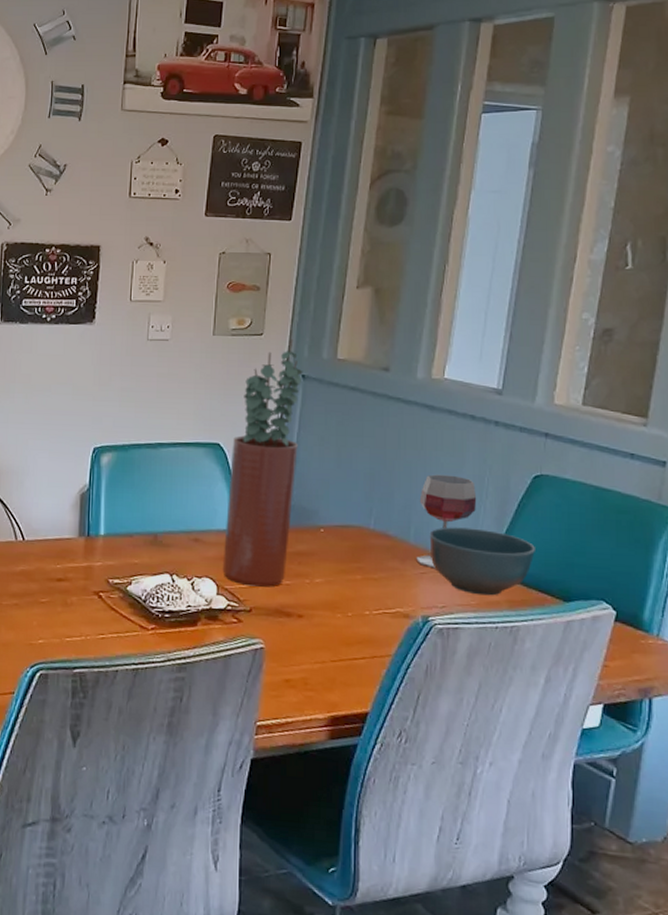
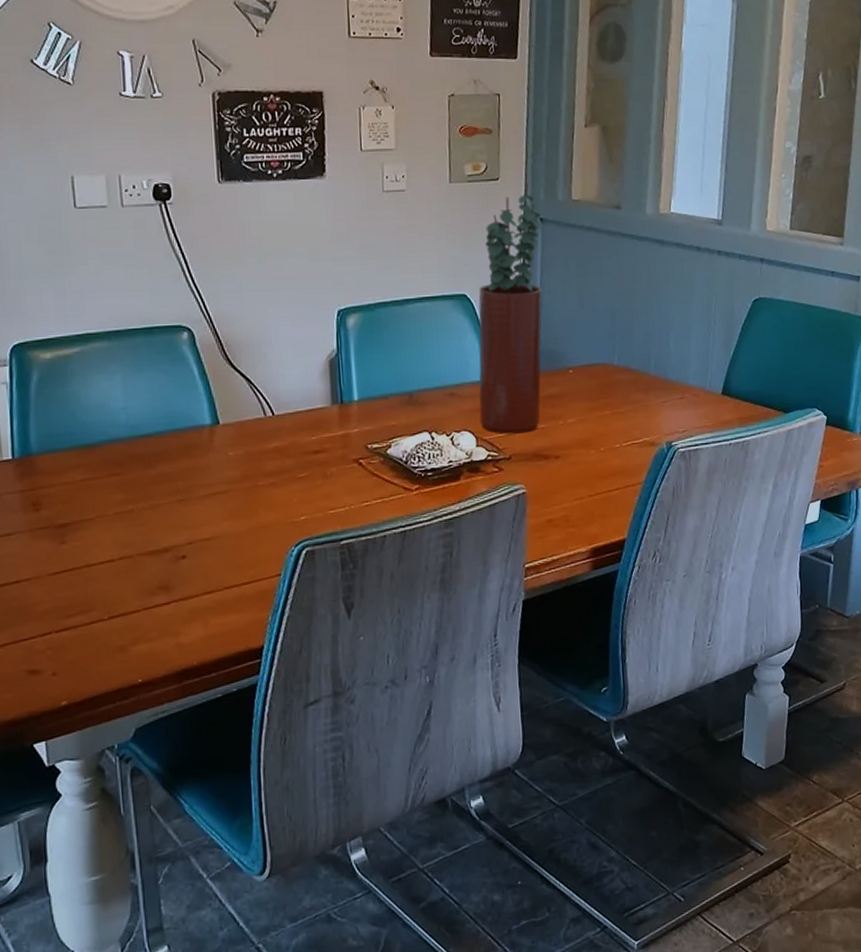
wineglass: present [415,474,477,569] -> none [656,305,707,397]
bowl: present [429,527,537,596] -> none [667,354,760,416]

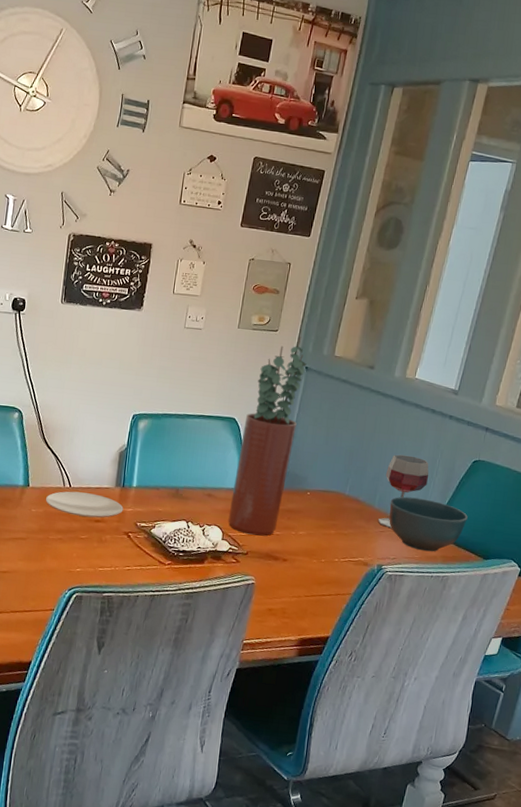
plate: none [243,418,347,451] -> present [45,491,124,518]
wineglass: none [656,305,707,397] -> present [377,454,429,529]
bowl: none [667,354,760,416] -> present [389,496,469,552]

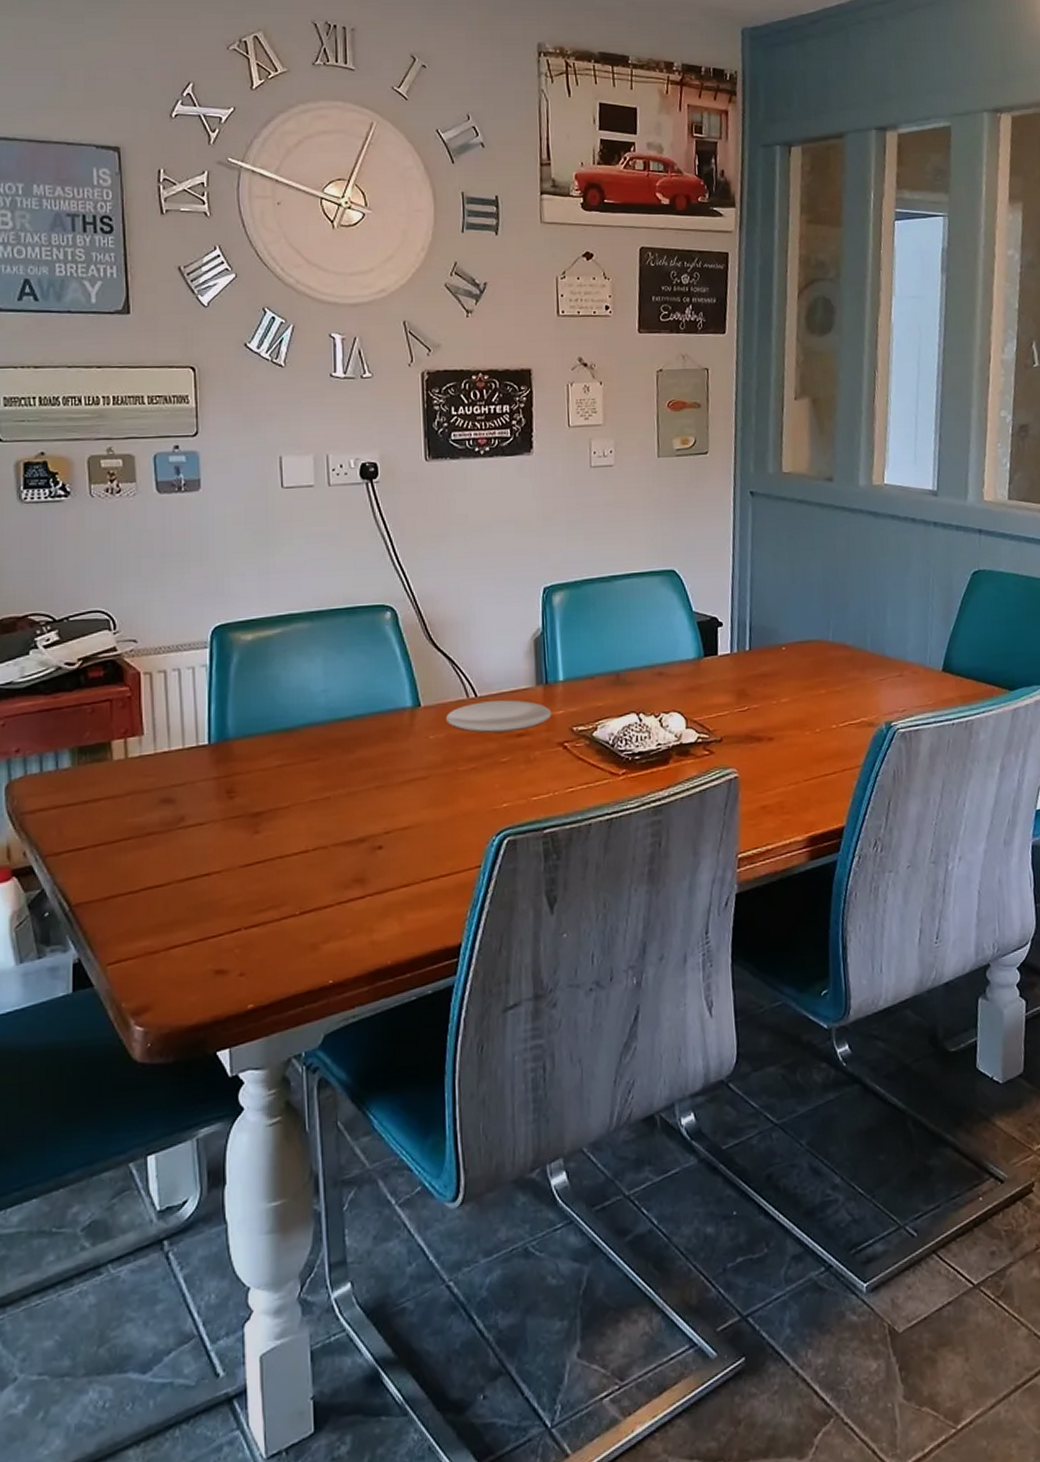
vase: present [228,336,307,536] -> none [687,456,754,715]
wineglass: present [377,454,429,529] -> none [872,579,925,674]
bowl: present [389,496,469,552] -> none [884,629,982,695]

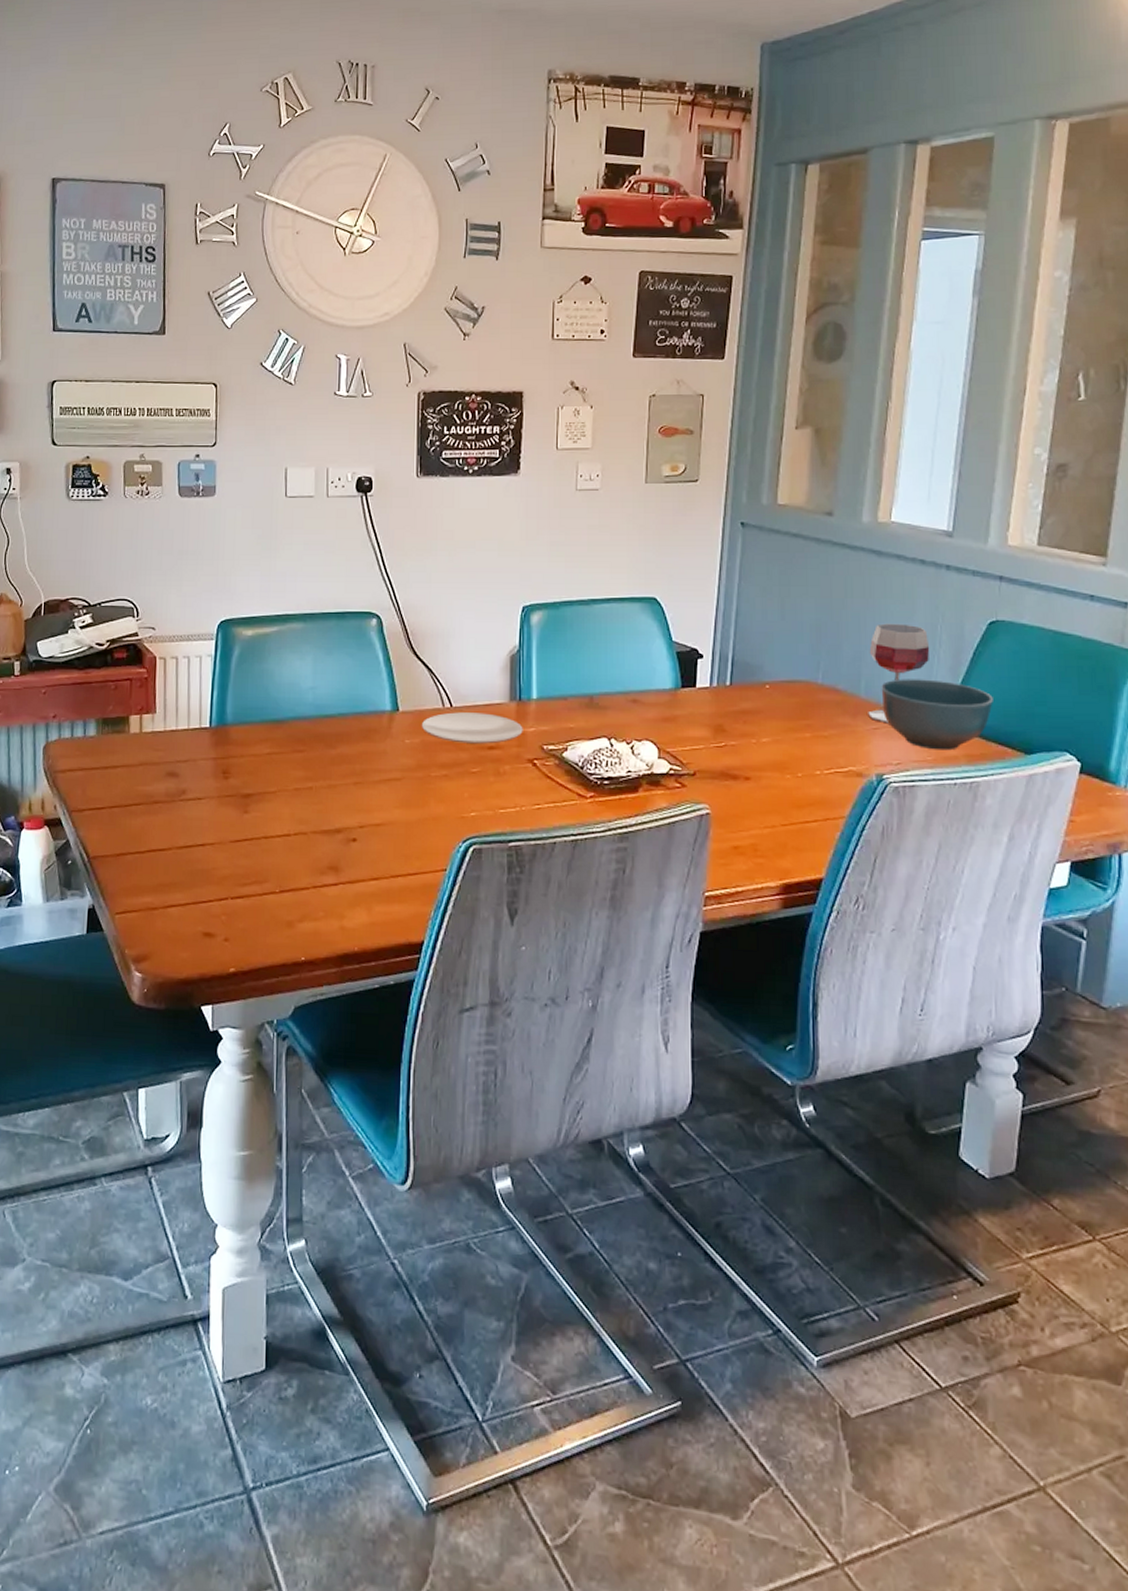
wineglass: none [872,579,925,674] -> present [866,623,930,724]
bowl: none [884,629,982,695] -> present [881,679,995,751]

